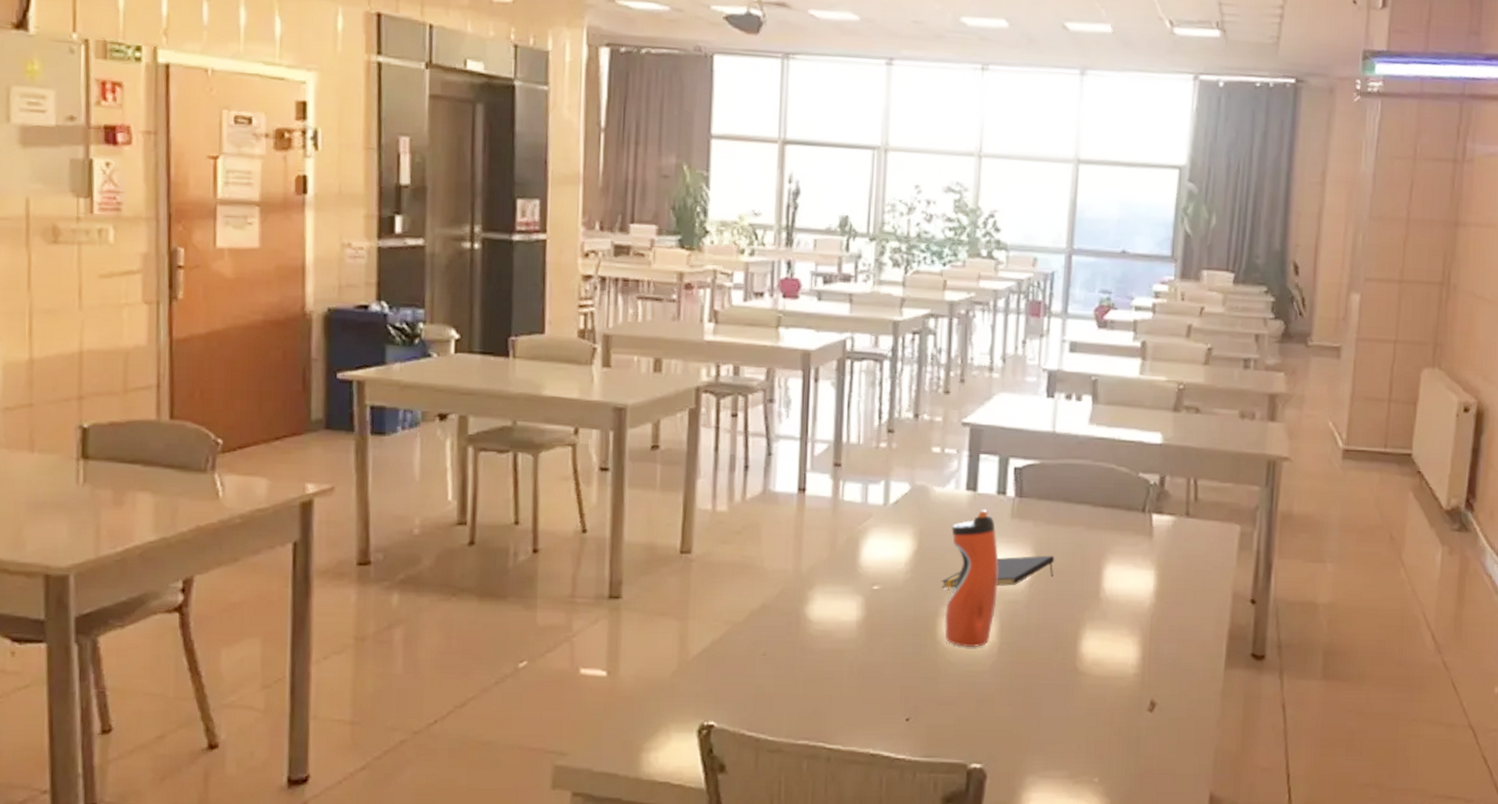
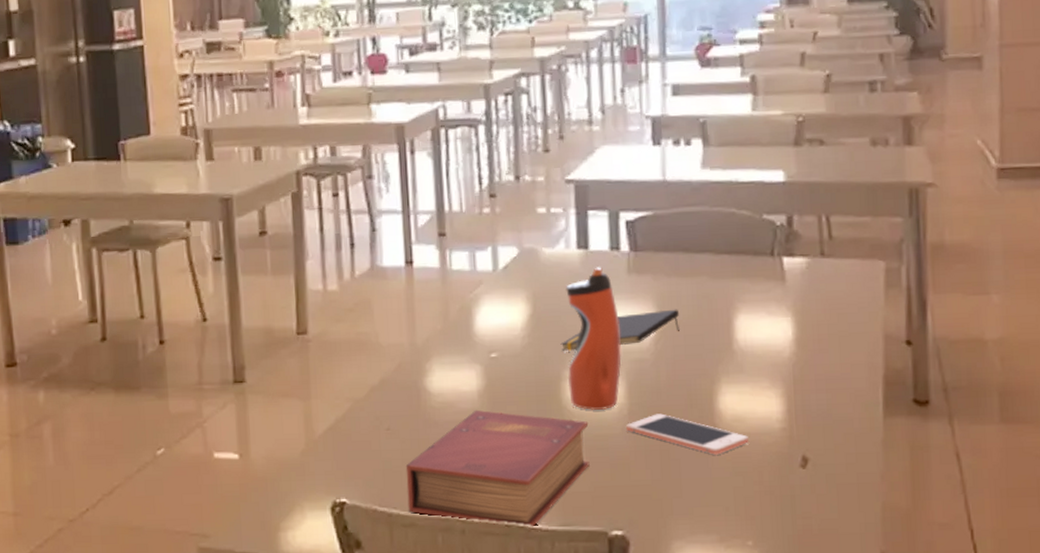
book: none [776,640,960,759] -> present [405,409,590,528]
cell phone: none [994,654,1105,696] -> present [625,413,748,455]

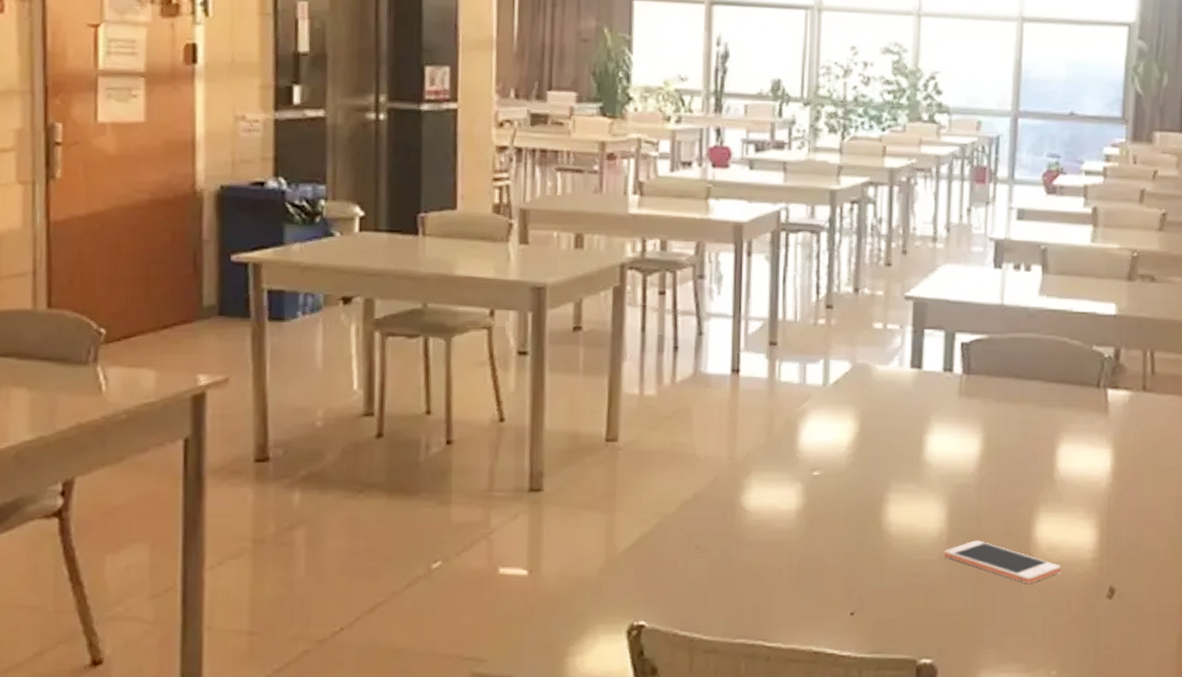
book: present [405,409,590,528] -> none [711,530,907,656]
notepad: present [560,309,680,351] -> none [885,435,1006,472]
water bottle: present [566,267,621,410] -> none [889,388,946,534]

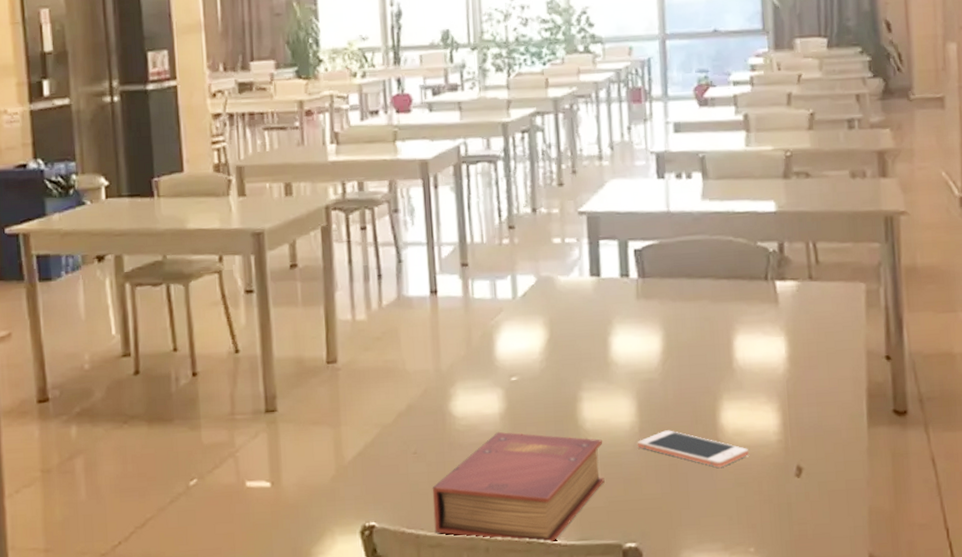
book: none [711,530,907,656] -> present [432,431,605,544]

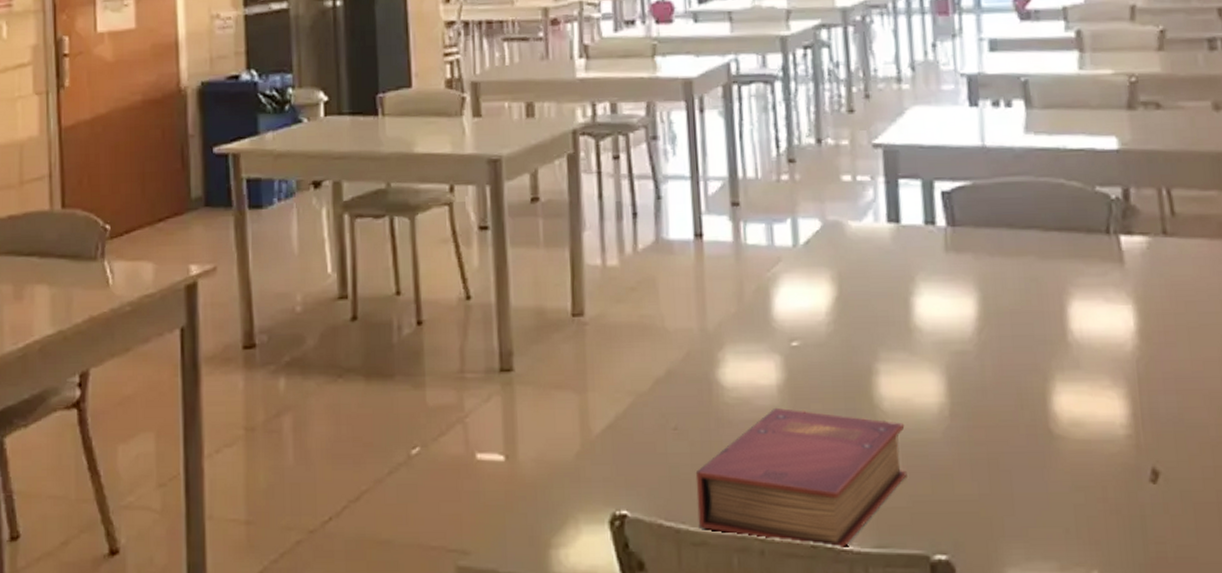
cell phone: present [637,430,749,468] -> none [947,415,1089,466]

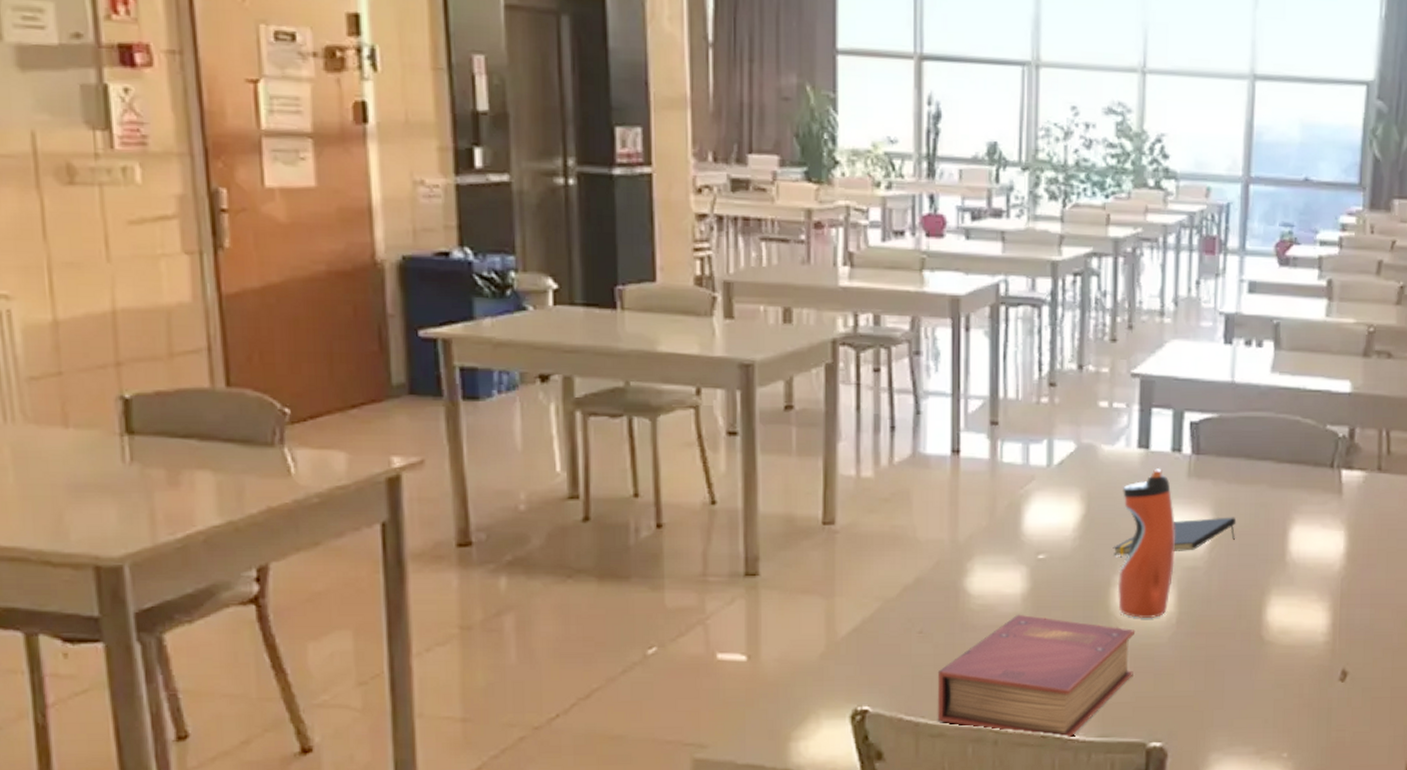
notepad: none [870,293,1006,340] -> present [1113,517,1237,555]
water bottle: none [875,243,940,410] -> present [1117,468,1175,618]

